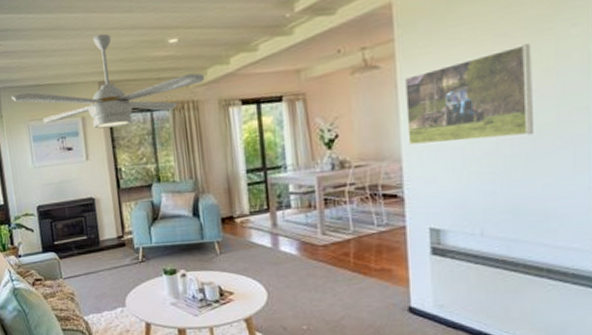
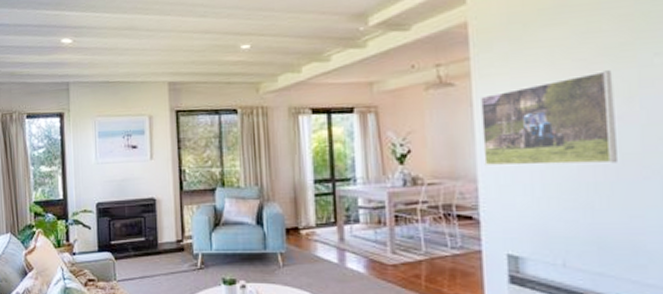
ceiling fan: present [11,33,205,129] -> none [80,36,275,129]

